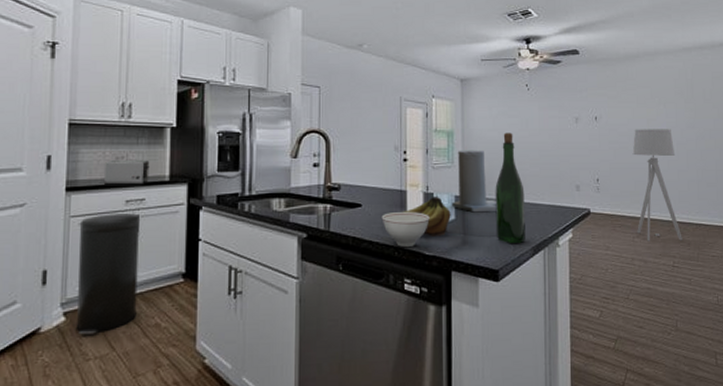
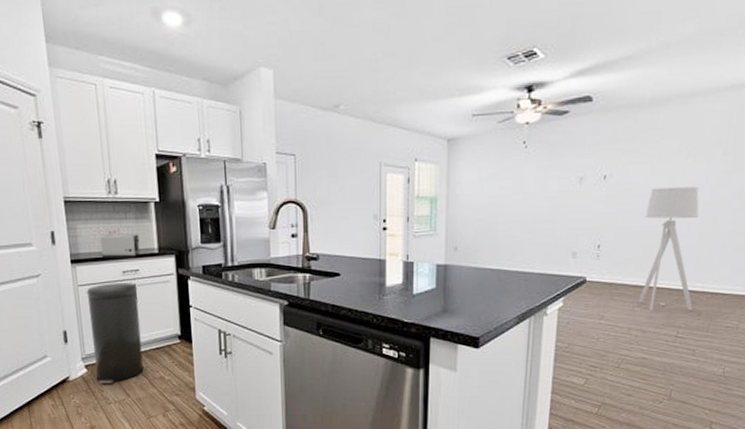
bowl: present [381,211,430,248] -> none [360,280,409,315]
fruit: present [403,196,451,237] -> none [382,264,432,305]
paper towel: present [451,150,497,213] -> none [432,216,481,281]
wine bottle: present [495,133,525,243] -> none [478,197,513,311]

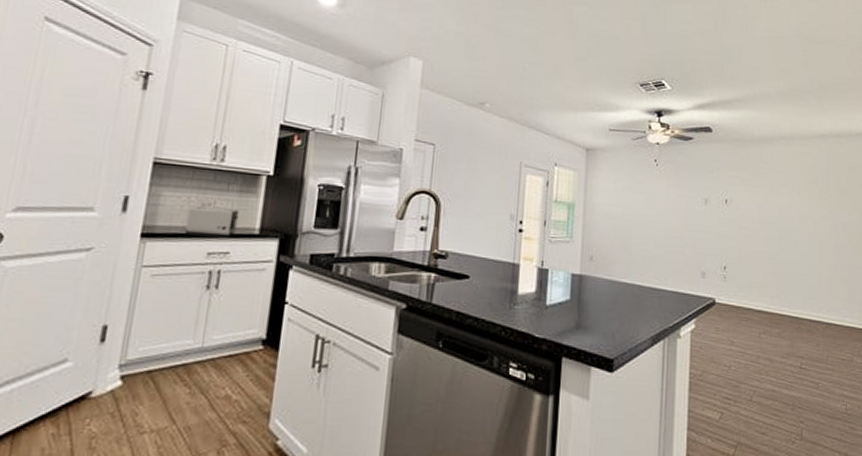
pedal bin: present [86,283,144,383] -> none [133,266,221,403]
floor lamp: present [638,186,700,311] -> none [762,216,811,340]

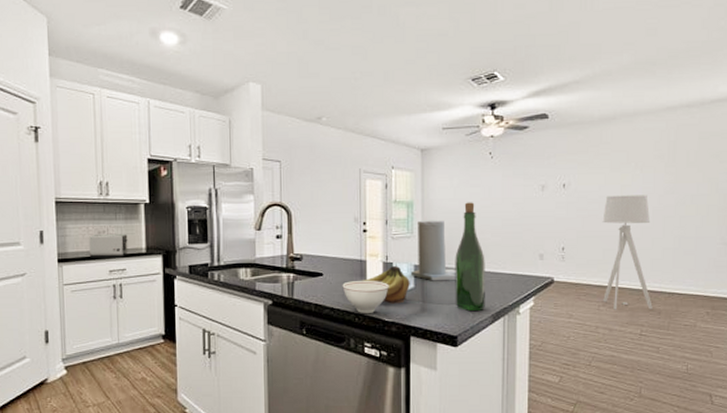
bowl: none [490,286,543,328] -> present [342,280,389,314]
fruit: none [514,272,566,318] -> present [363,265,410,304]
paper towel: none [566,224,616,295] -> present [410,220,456,281]
wine bottle: none [613,209,647,331] -> present [455,202,485,311]
floor lamp: none [762,216,811,340] -> present [602,195,653,310]

